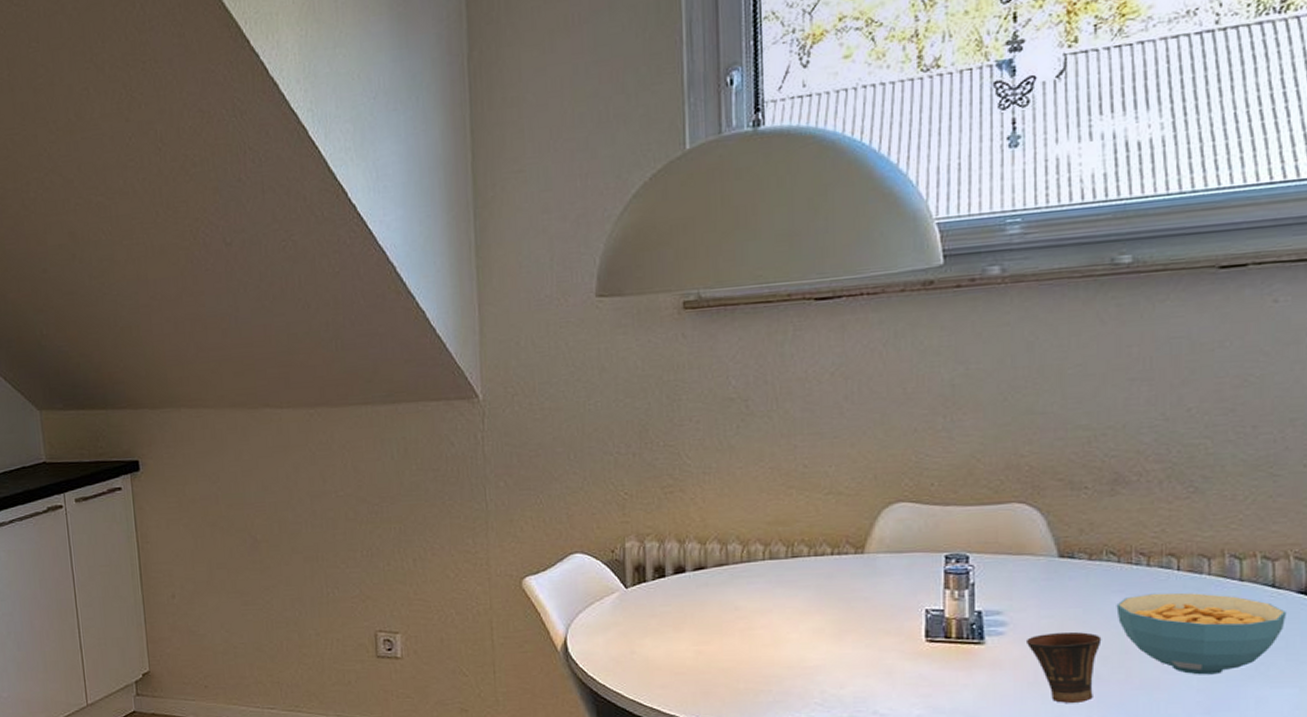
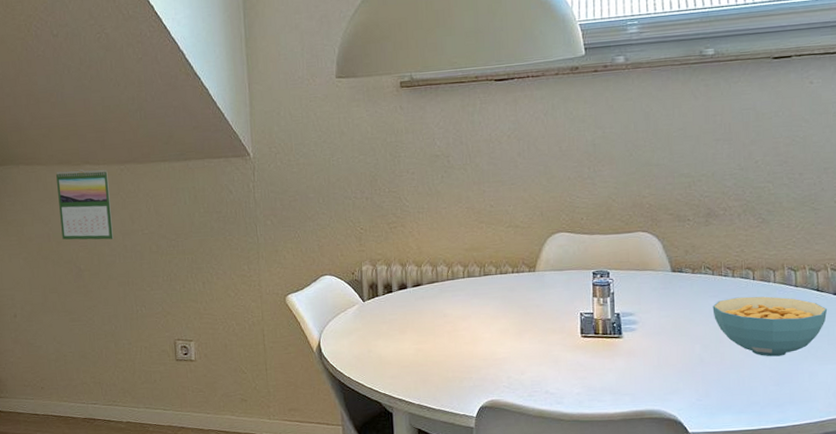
calendar: none [227,414,299,503] -> present [56,170,114,240]
cup: present [1025,632,1102,703] -> none [650,327,704,381]

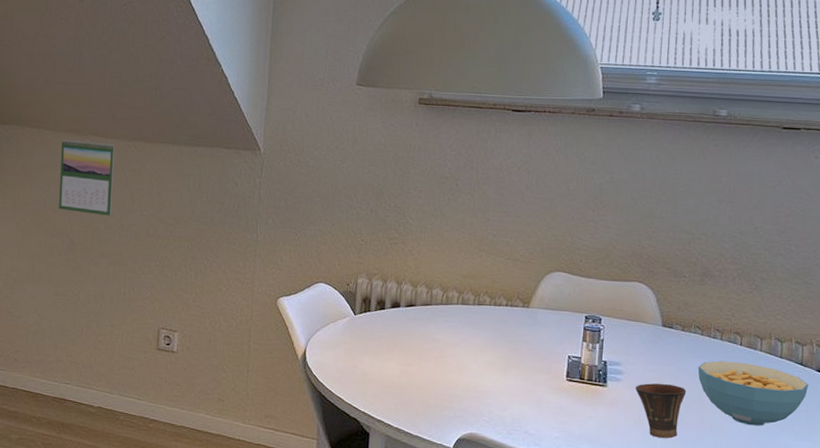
cup: none [650,327,704,381] -> present [635,383,687,438]

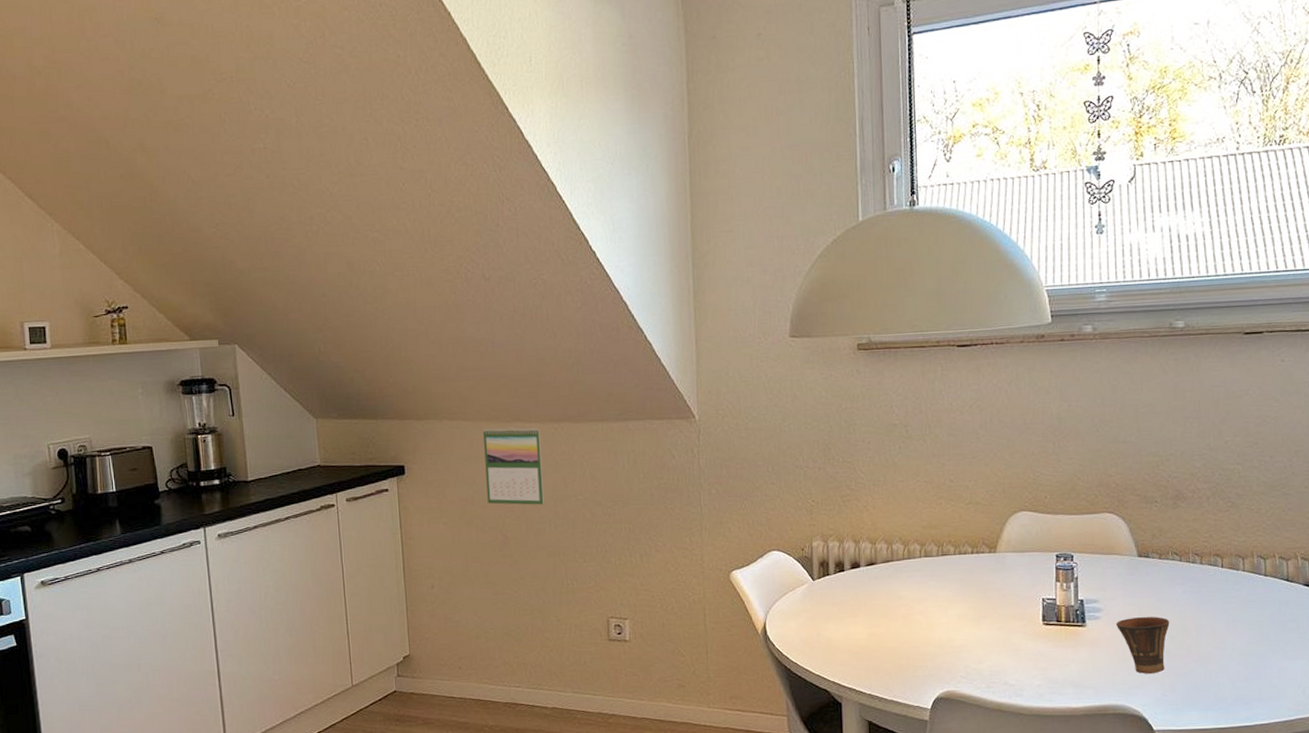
cereal bowl: present [698,360,809,426] -> none [1179,585,1298,650]

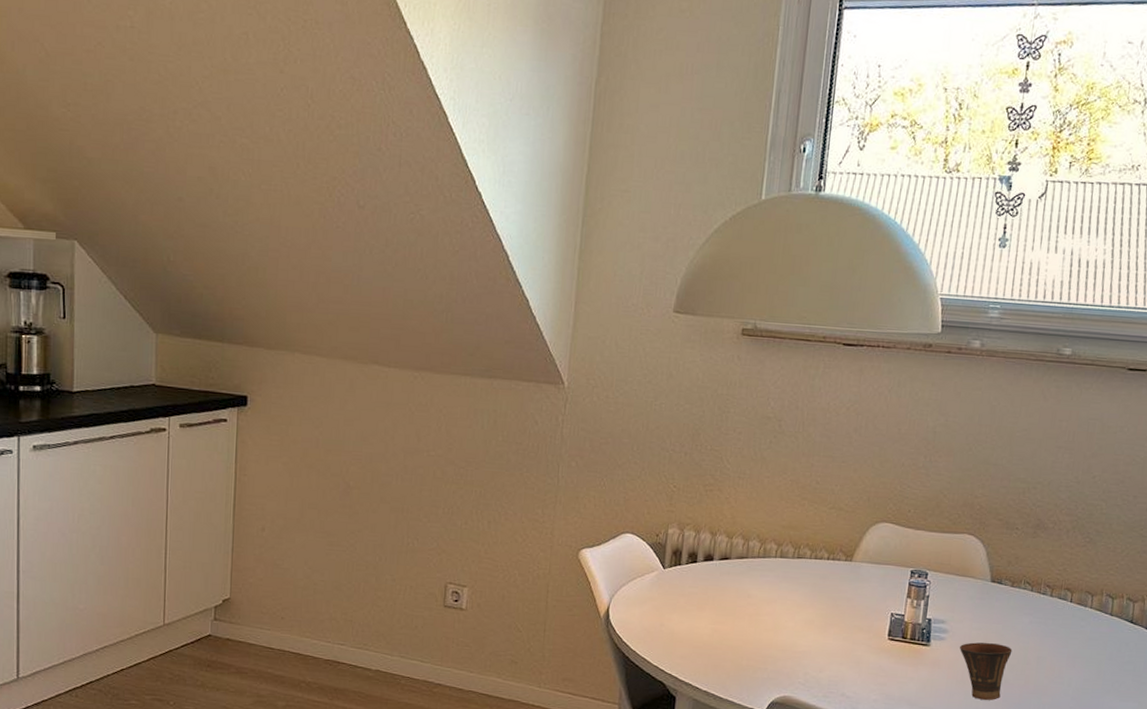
calendar: present [483,427,544,505] -> none [333,367,398,456]

